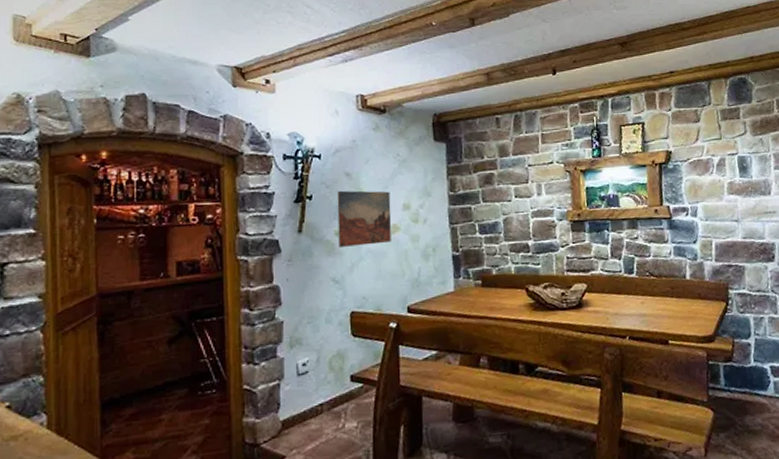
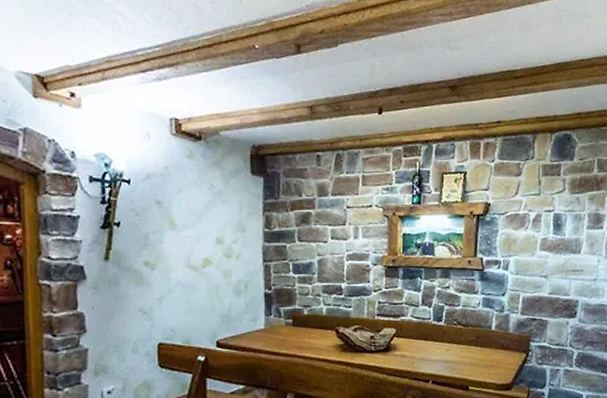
wall art: present [337,190,392,247] -> none [146,219,204,278]

